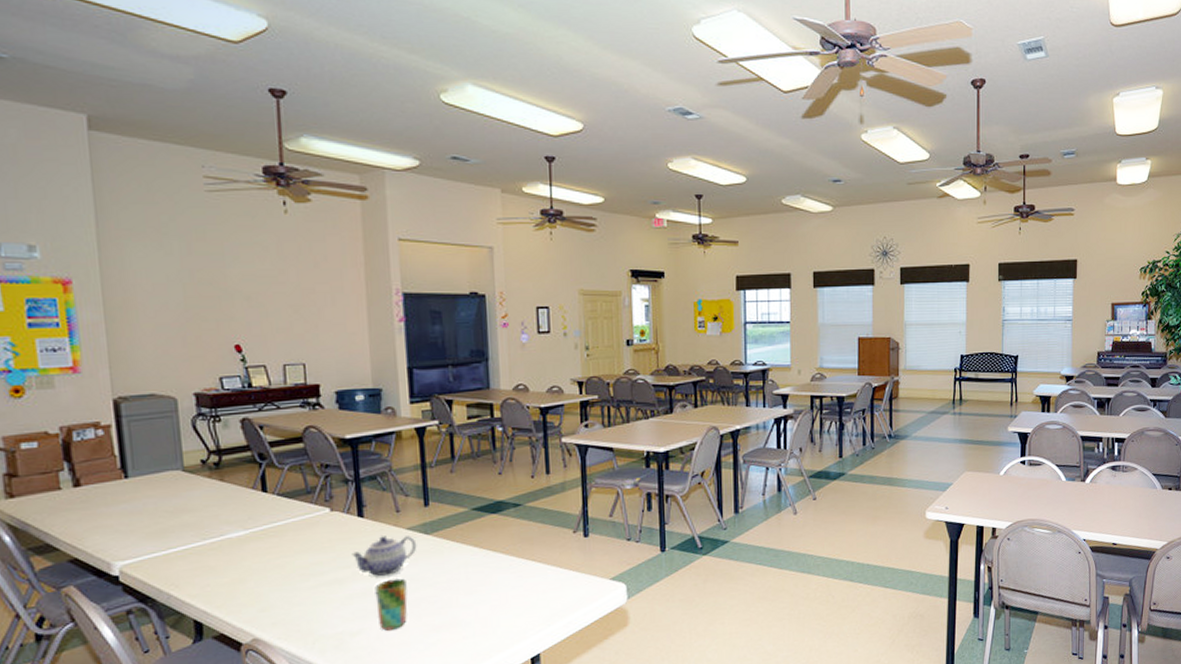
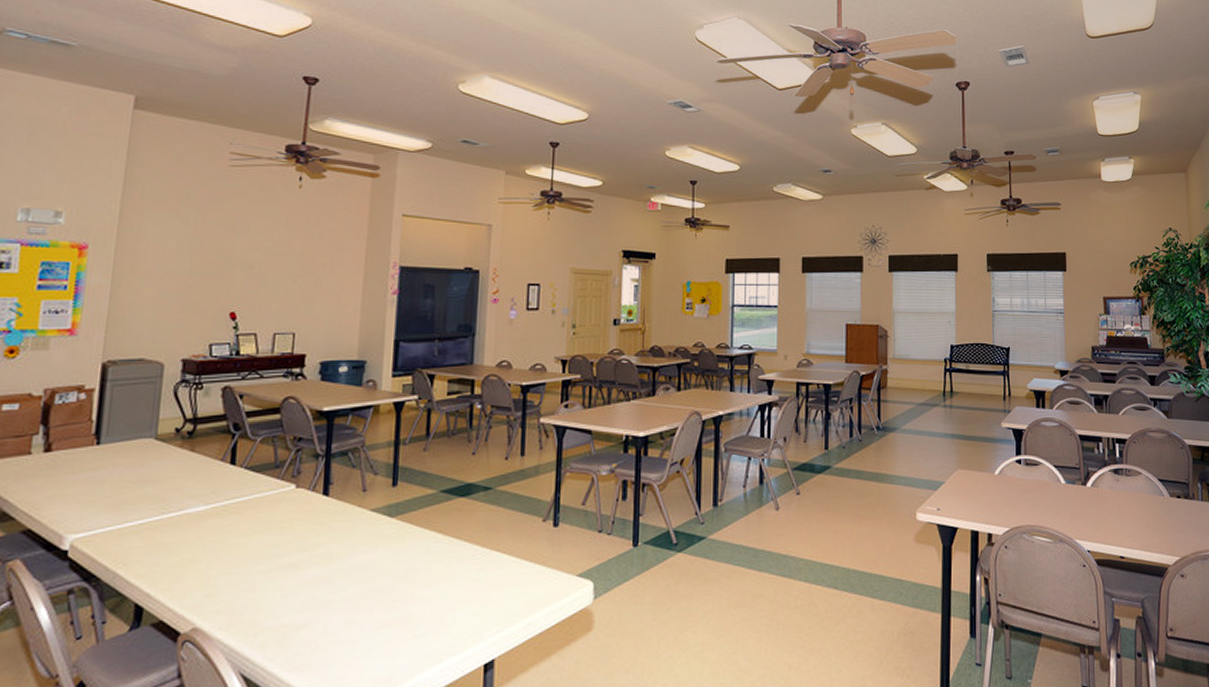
teapot: present [352,536,417,576] -> none [310,517,379,562]
cup: present [375,578,408,631] -> none [327,565,363,625]

